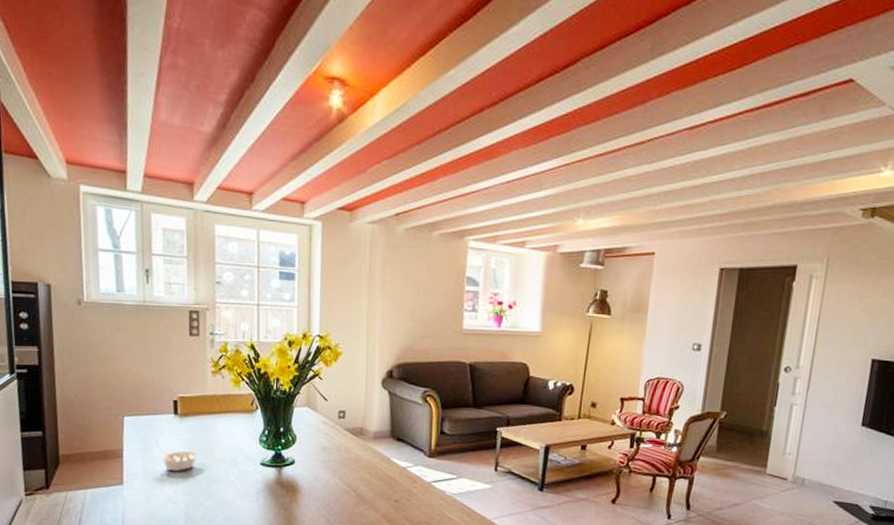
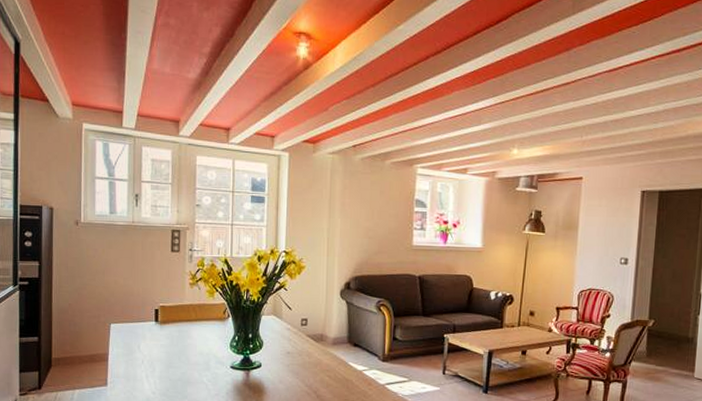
legume: present [153,450,199,472] -> none [135,354,176,374]

